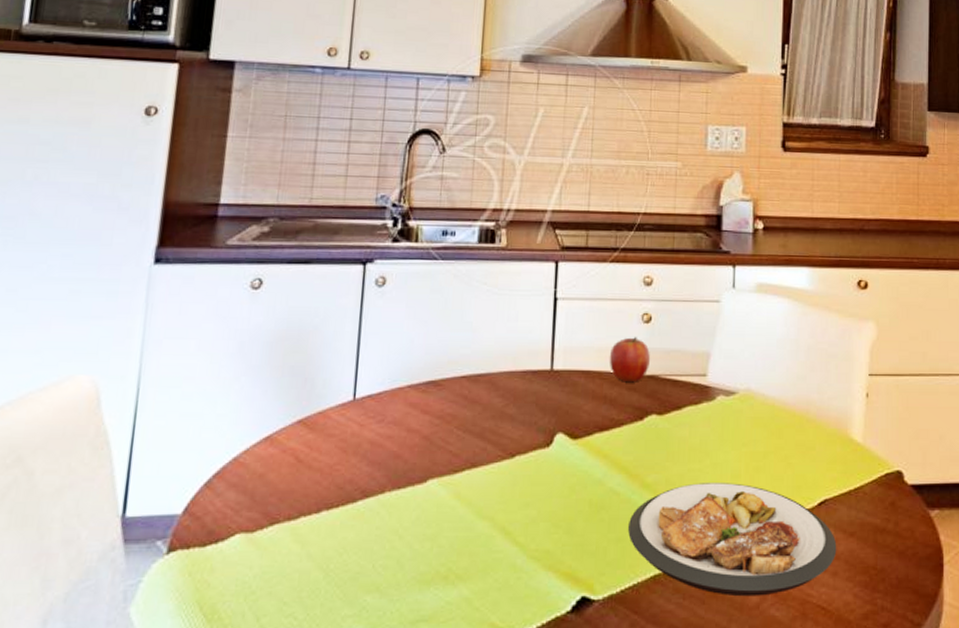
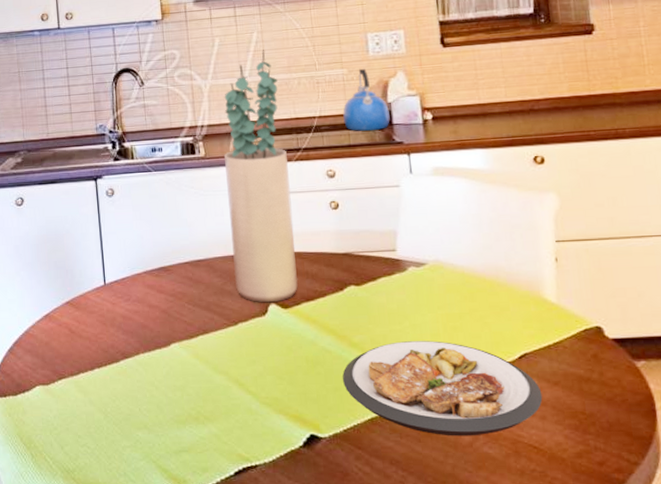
vase: none [519,128,604,430] -> present [223,50,298,302]
fruit: present [609,337,651,383] -> none [305,222,343,260]
kettle: none [670,164,720,235] -> present [343,68,390,131]

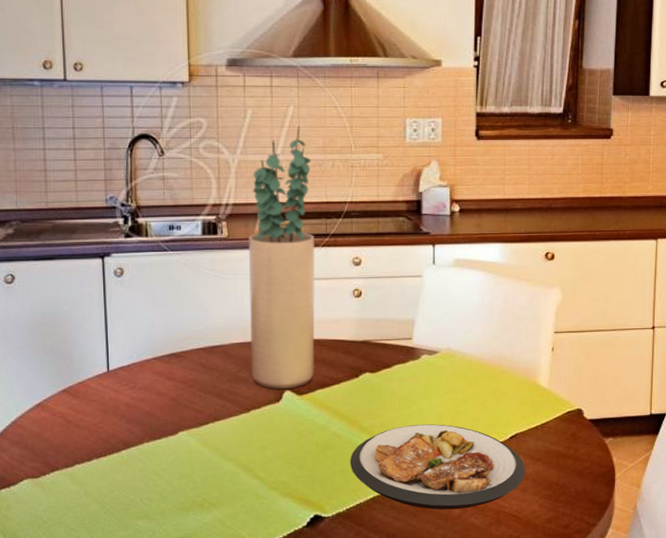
kettle: present [343,68,390,131] -> none [374,155,420,219]

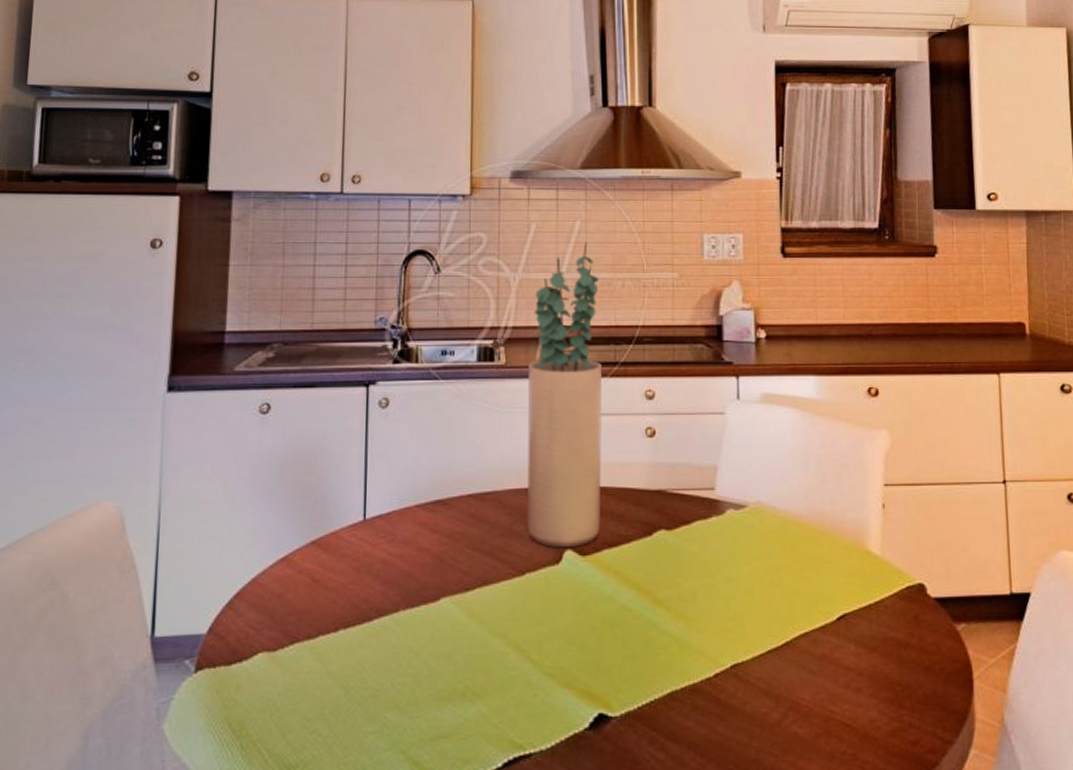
plate: present [350,424,526,510] -> none [643,598,859,714]

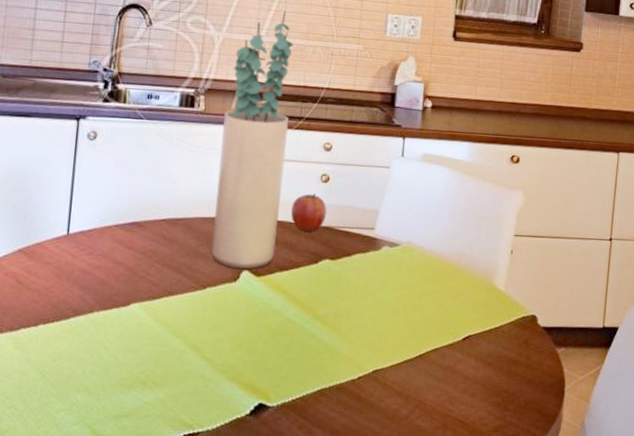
fruit: none [614,452,657,498] -> present [290,194,327,232]

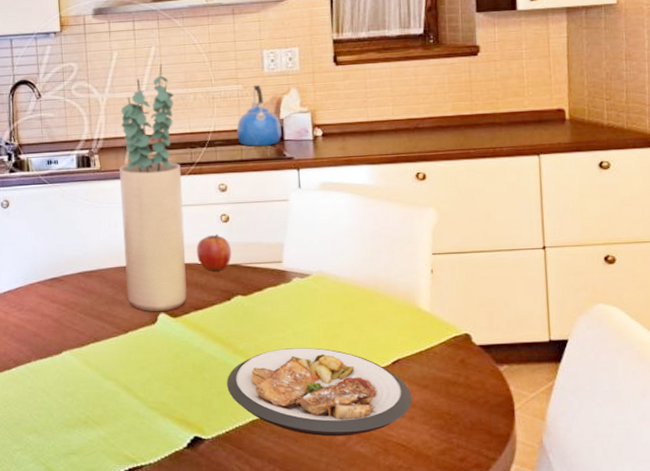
plate: none [301,317,477,410] -> present [227,348,412,437]
kettle: none [349,47,394,110] -> present [236,84,282,146]

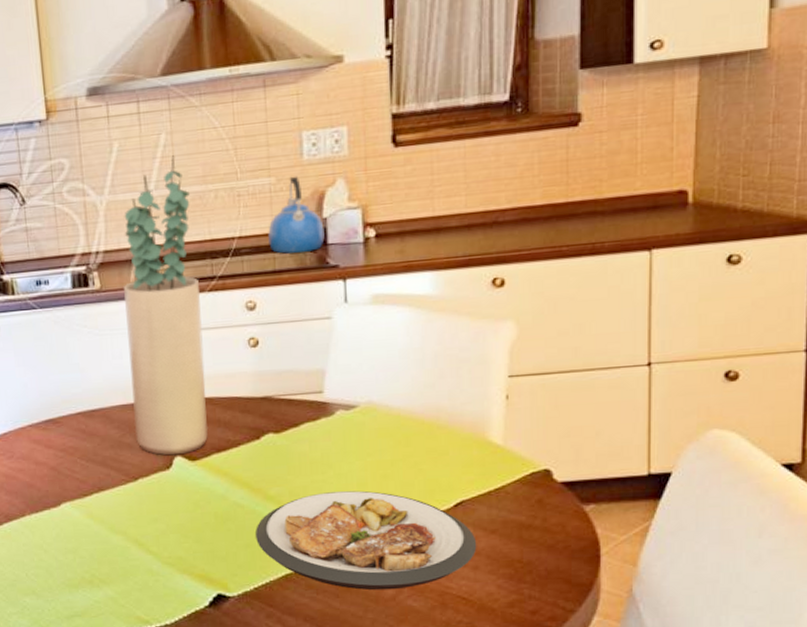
fruit: present [196,234,232,271] -> none [218,362,262,406]

